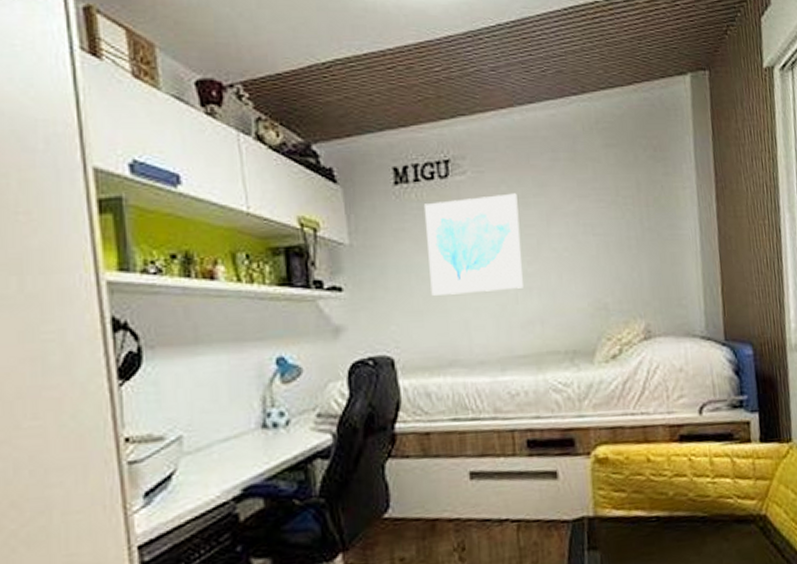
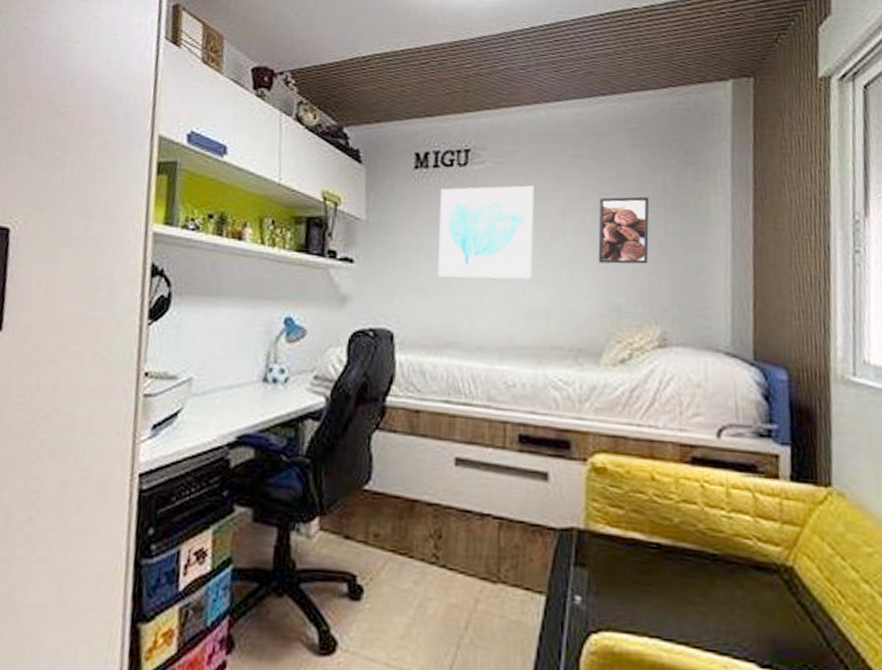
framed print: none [580,195,629,265] -> present [598,196,650,264]

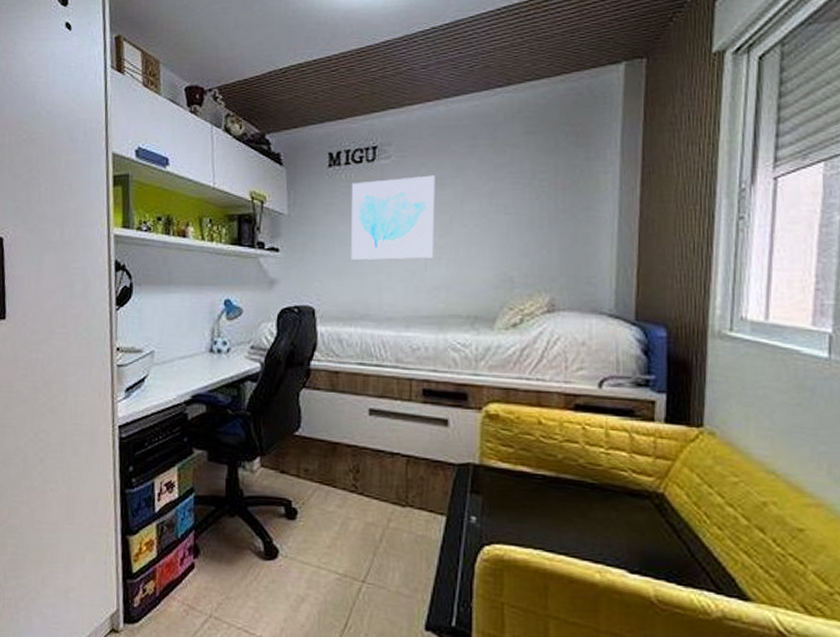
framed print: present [598,196,650,264] -> none [493,179,542,241]

